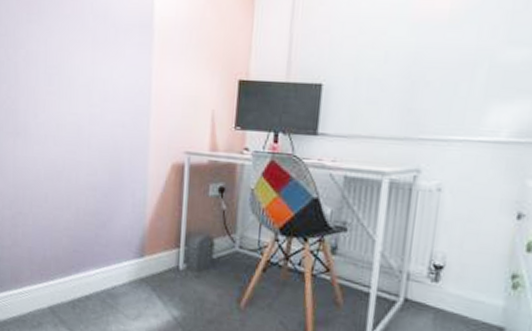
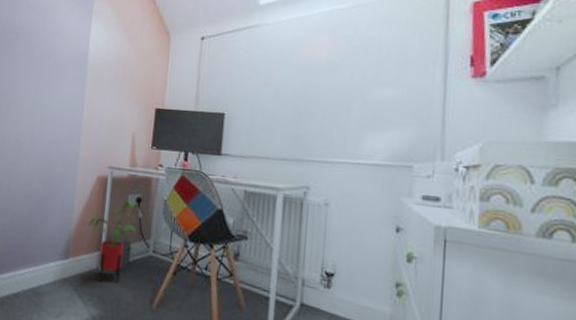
house plant: none [164,190,219,282] -> present [88,200,136,283]

